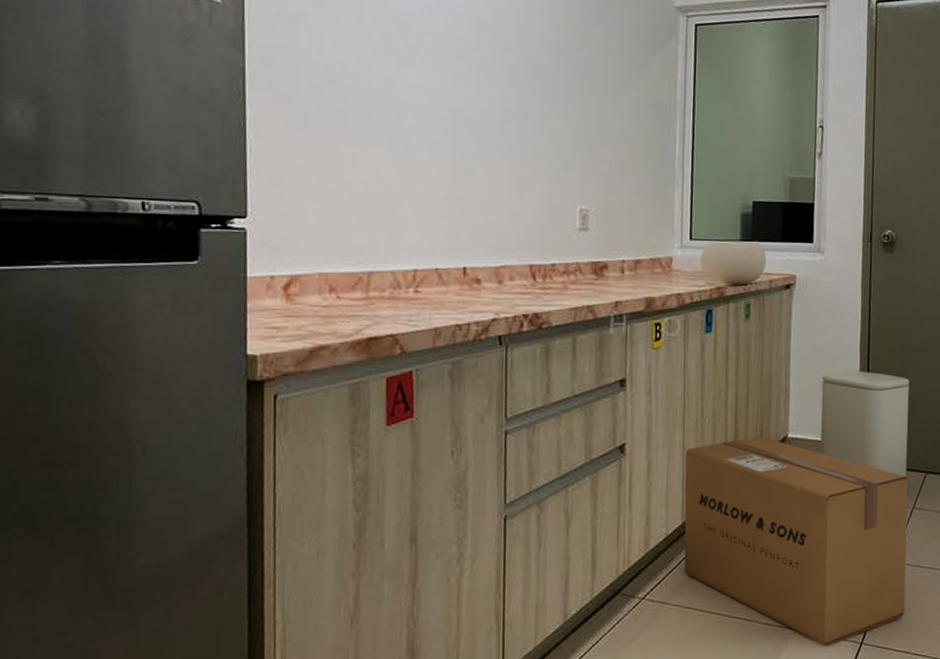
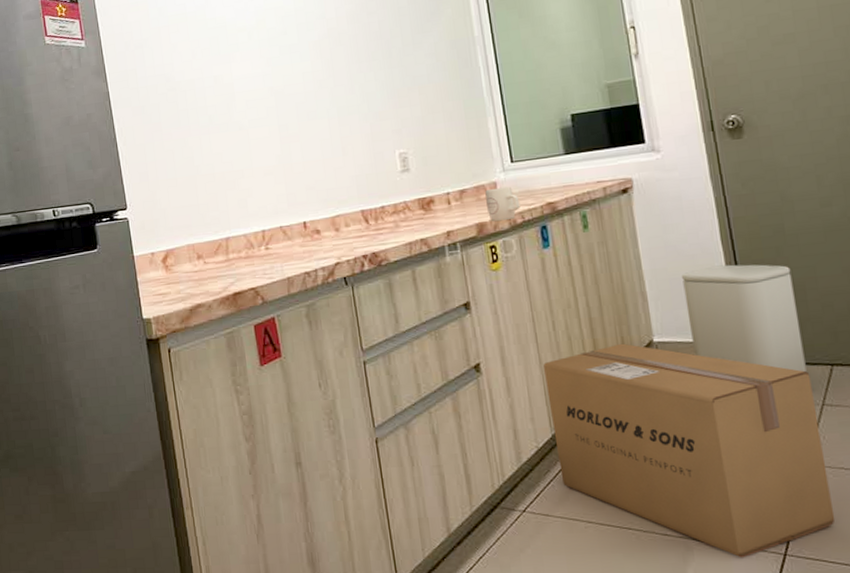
mug: none [659,263,692,299] -> present [485,186,520,222]
bowl: present [700,241,767,286] -> none [525,152,597,200]

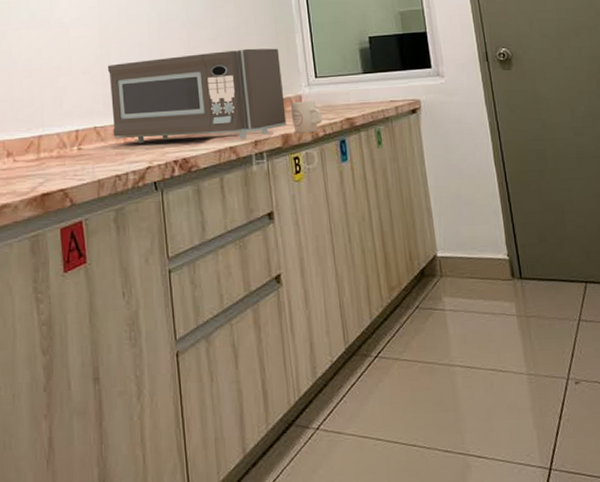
microwave: none [289,134,481,240] -> present [107,48,287,143]
box: present [543,343,836,558] -> none [339,257,592,474]
pedal bin: present [682,264,807,373] -> none [462,185,566,289]

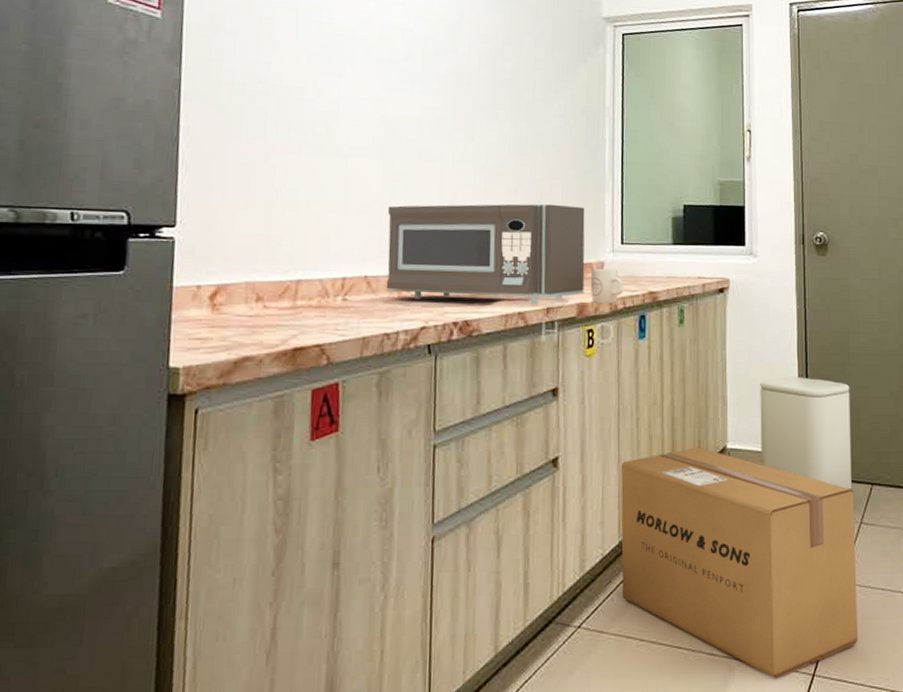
box: none [339,257,592,474] -> present [621,447,859,679]
pedal bin: none [462,185,566,289] -> present [760,376,852,490]

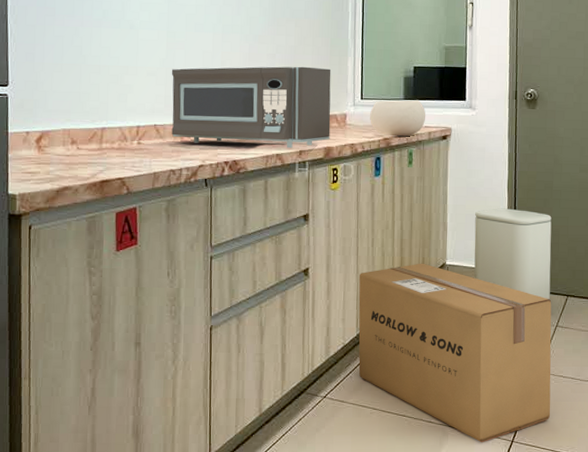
mug: present [591,268,624,305] -> none [336,119,363,149]
bowl: none [632,245,699,290] -> present [370,100,426,137]

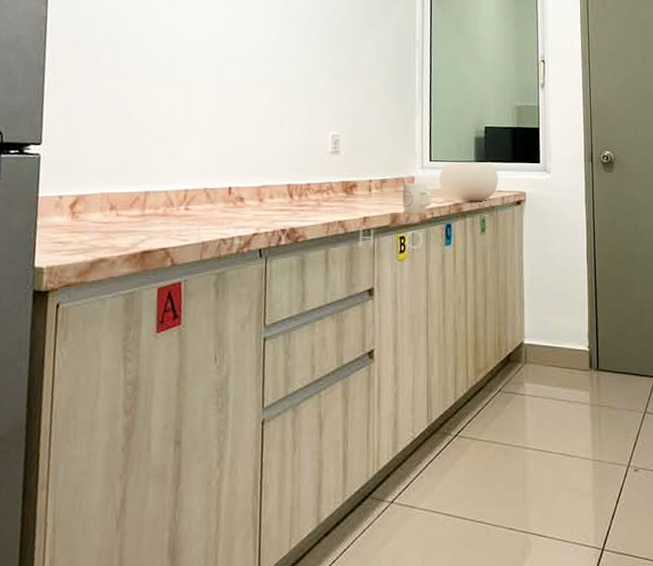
microwave: present [171,66,331,149] -> none [223,125,398,215]
mug: none [336,119,363,149] -> present [403,182,432,215]
box: present [358,263,552,443] -> none [429,342,643,553]
pedal bin: present [474,208,552,300] -> none [553,280,636,383]

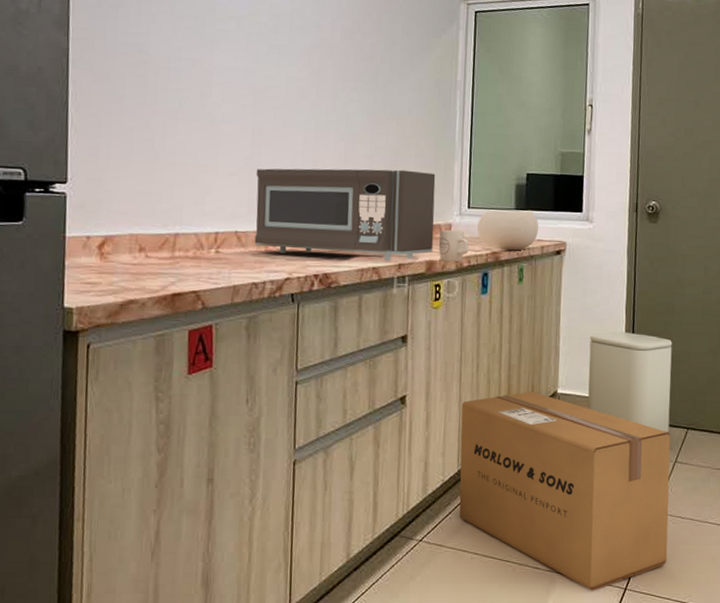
microwave: none [223,125,398,215] -> present [254,168,436,262]
box: none [429,342,643,553] -> present [459,391,671,591]
pedal bin: none [553,280,636,383] -> present [587,331,672,433]

